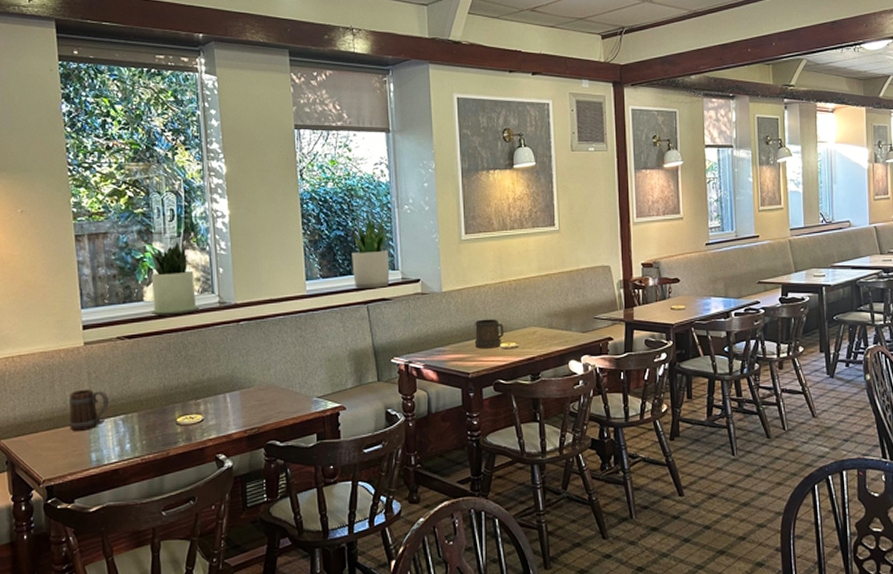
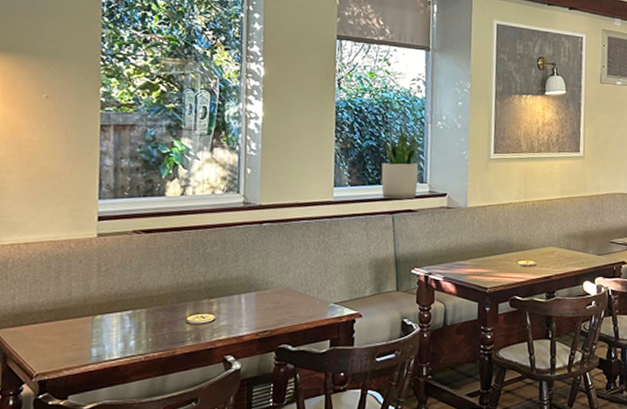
beer mug: present [68,389,109,431] -> none [72,281,118,324]
planter: present [149,241,201,316] -> none [171,139,224,212]
beer mug: present [474,319,504,349] -> none [494,236,524,266]

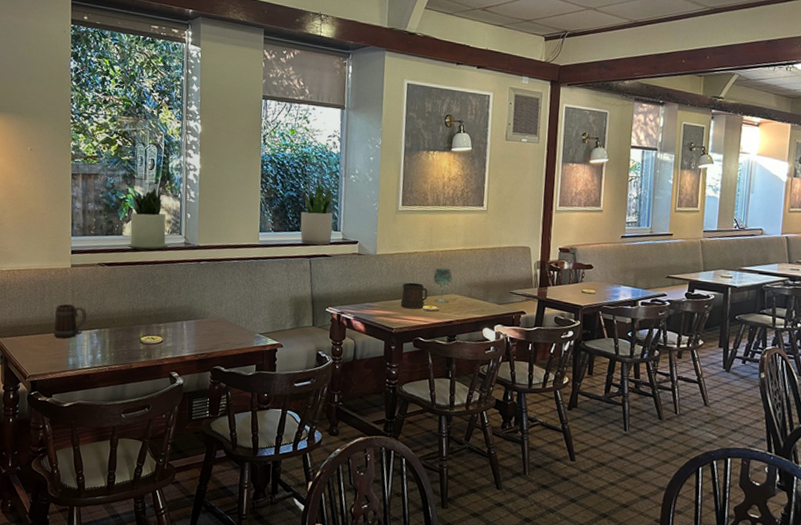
beer mug: none [72,281,118,324] -> present [54,303,87,339]
planter: none [171,139,224,212] -> present [127,187,169,250]
beer mug: none [494,236,524,266] -> present [400,282,428,310]
wine glass: none [529,219,549,258] -> present [433,267,452,304]

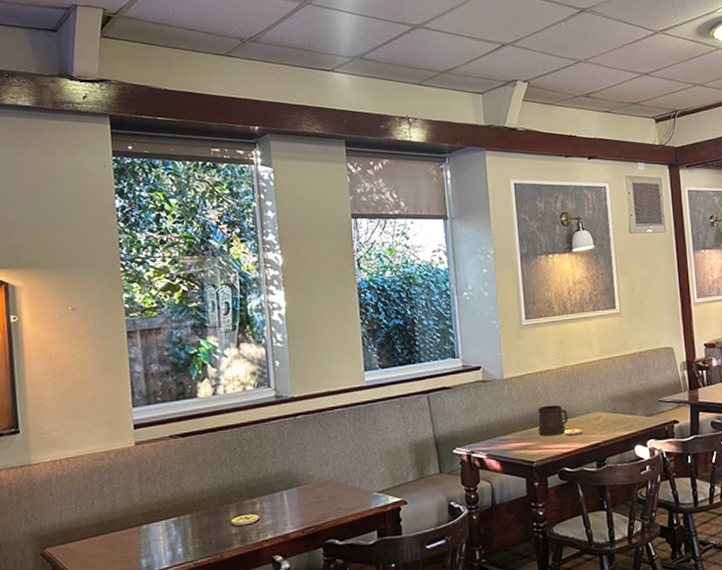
beer mug: present [54,303,87,339] -> none [118,491,160,536]
planter: present [127,187,169,250] -> none [203,335,257,412]
planter: present [300,181,334,245] -> none [410,302,450,379]
wine glass: present [433,267,452,304] -> none [571,383,593,425]

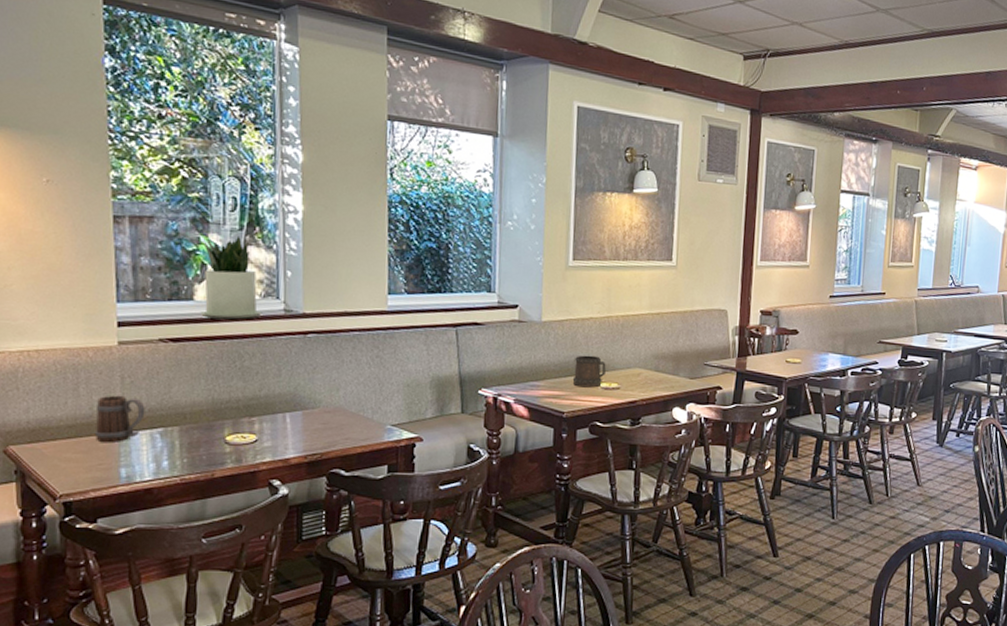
beer mug: none [118,491,160,536] -> present [95,395,145,442]
planter: none [203,335,257,412] -> present [201,235,262,320]

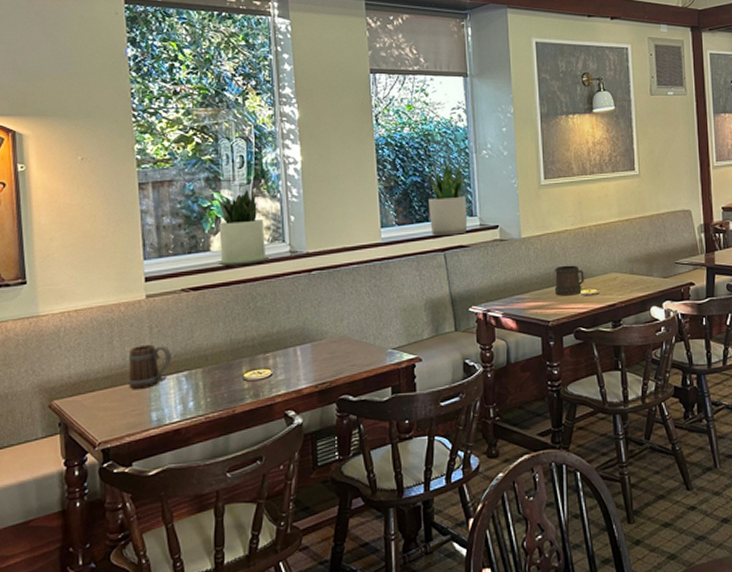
planter: none [442,229,486,311] -> present [428,160,468,237]

